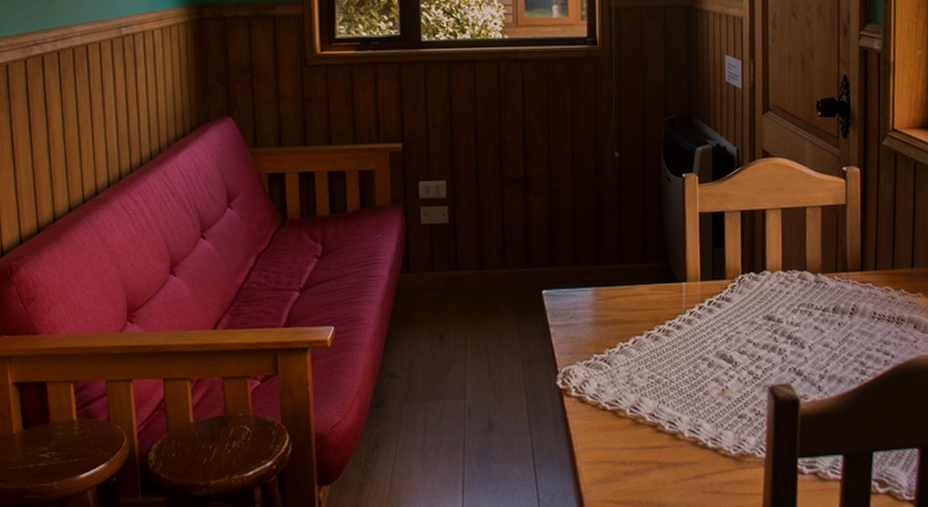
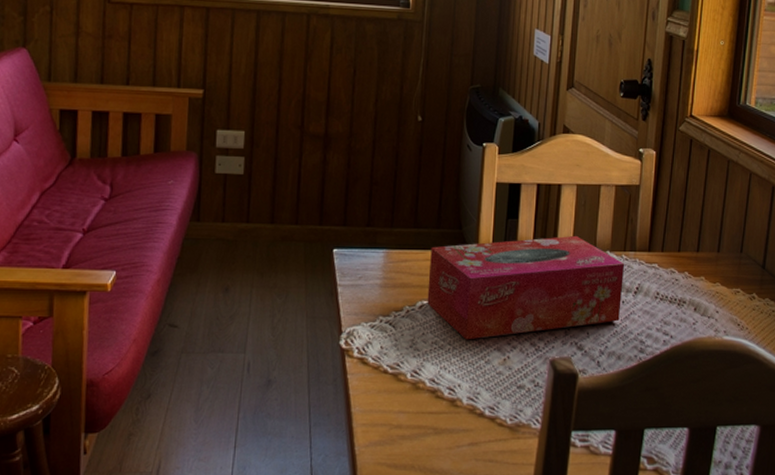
tissue box: none [639,260,838,373] -> present [427,235,625,340]

